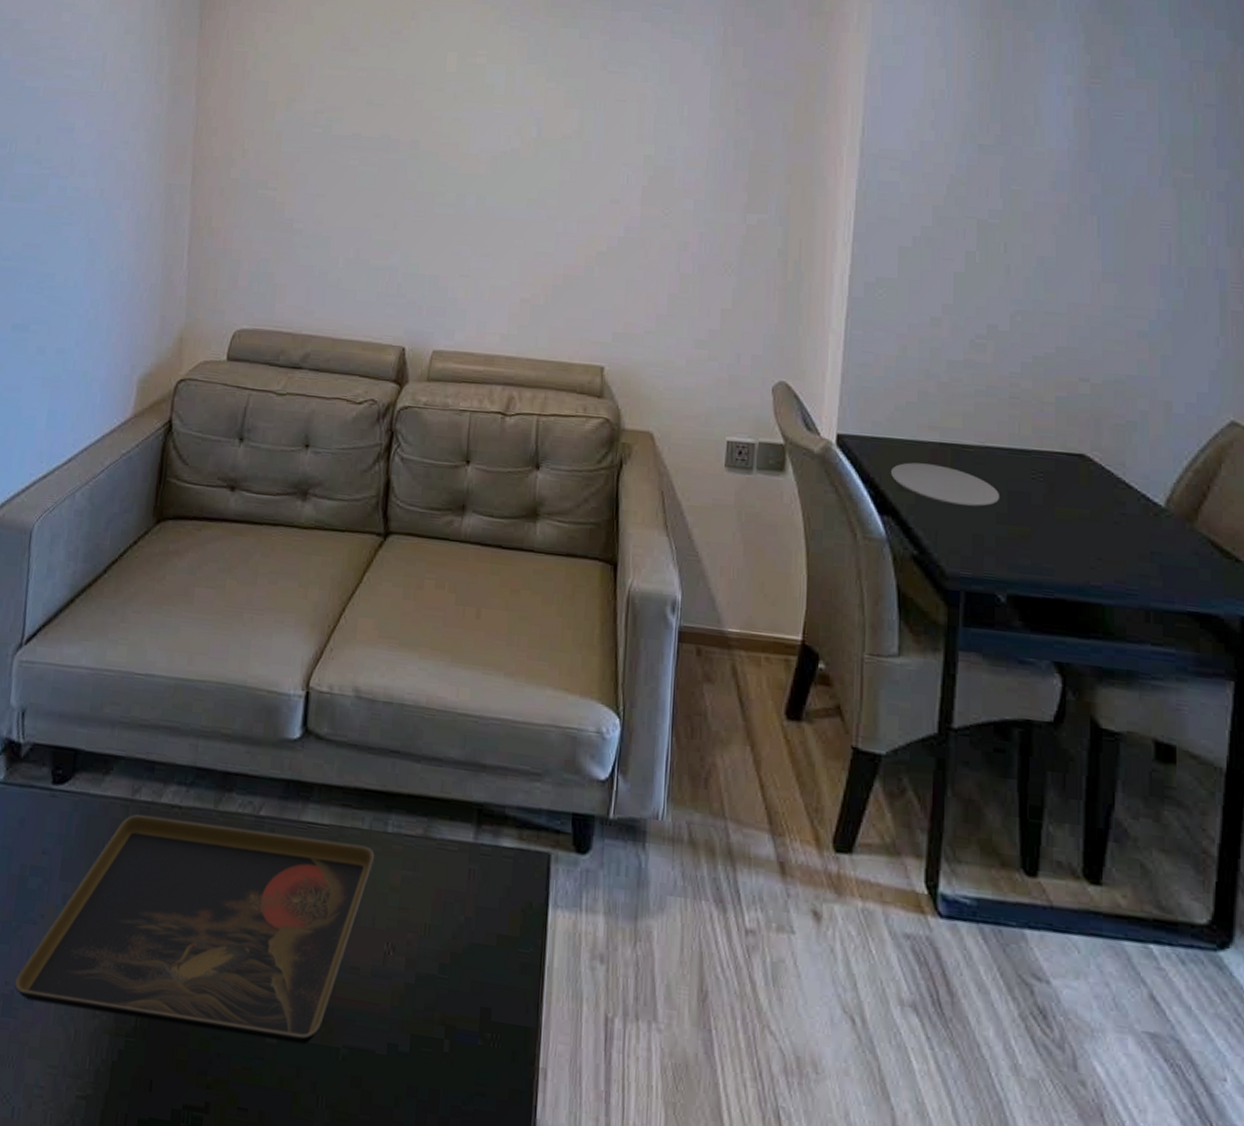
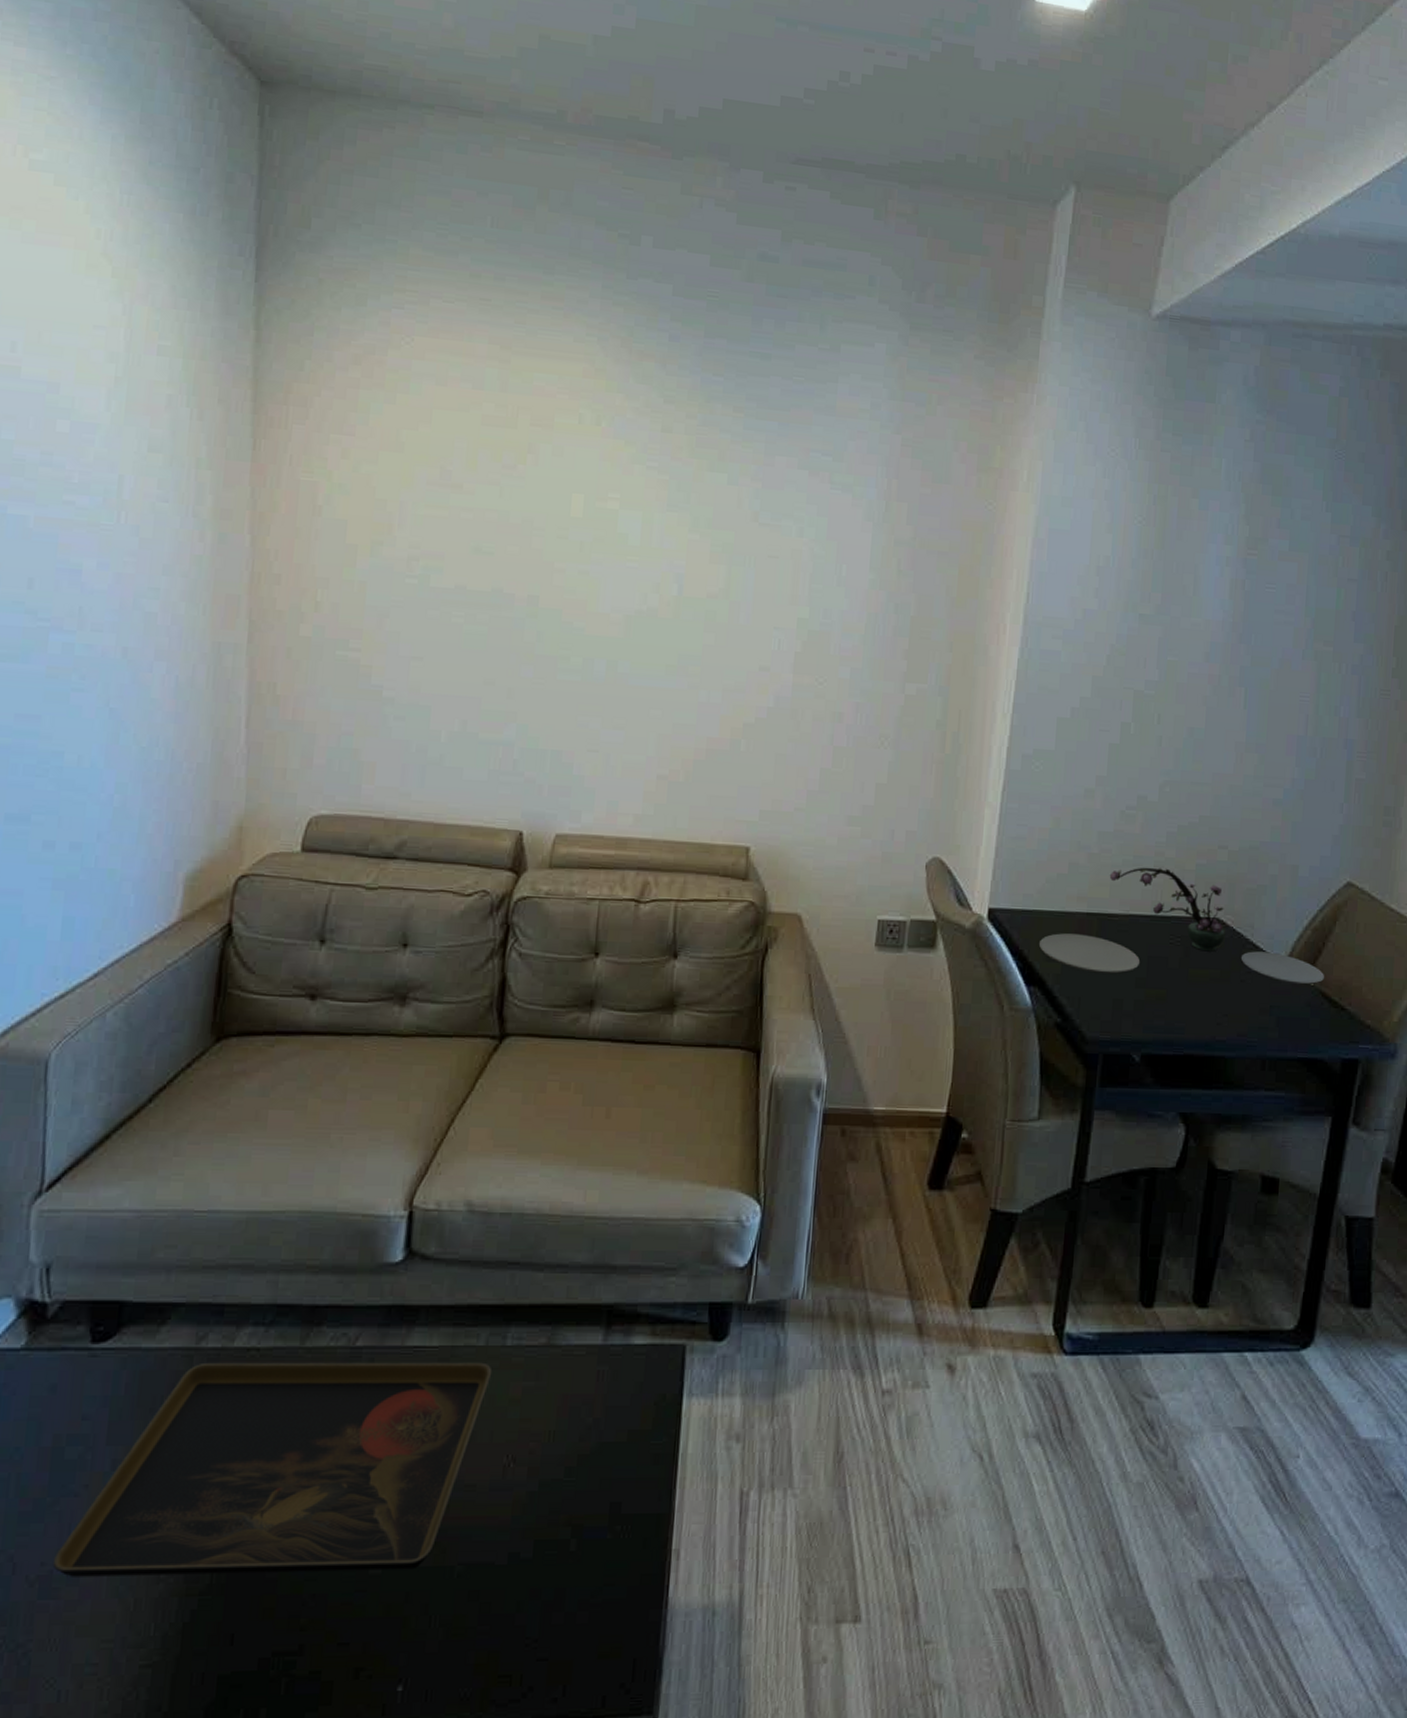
flower arrangement: none [961,397,1093,490] -> present [1109,867,1225,952]
plate: none [1114,491,1213,532] -> present [1242,951,1325,985]

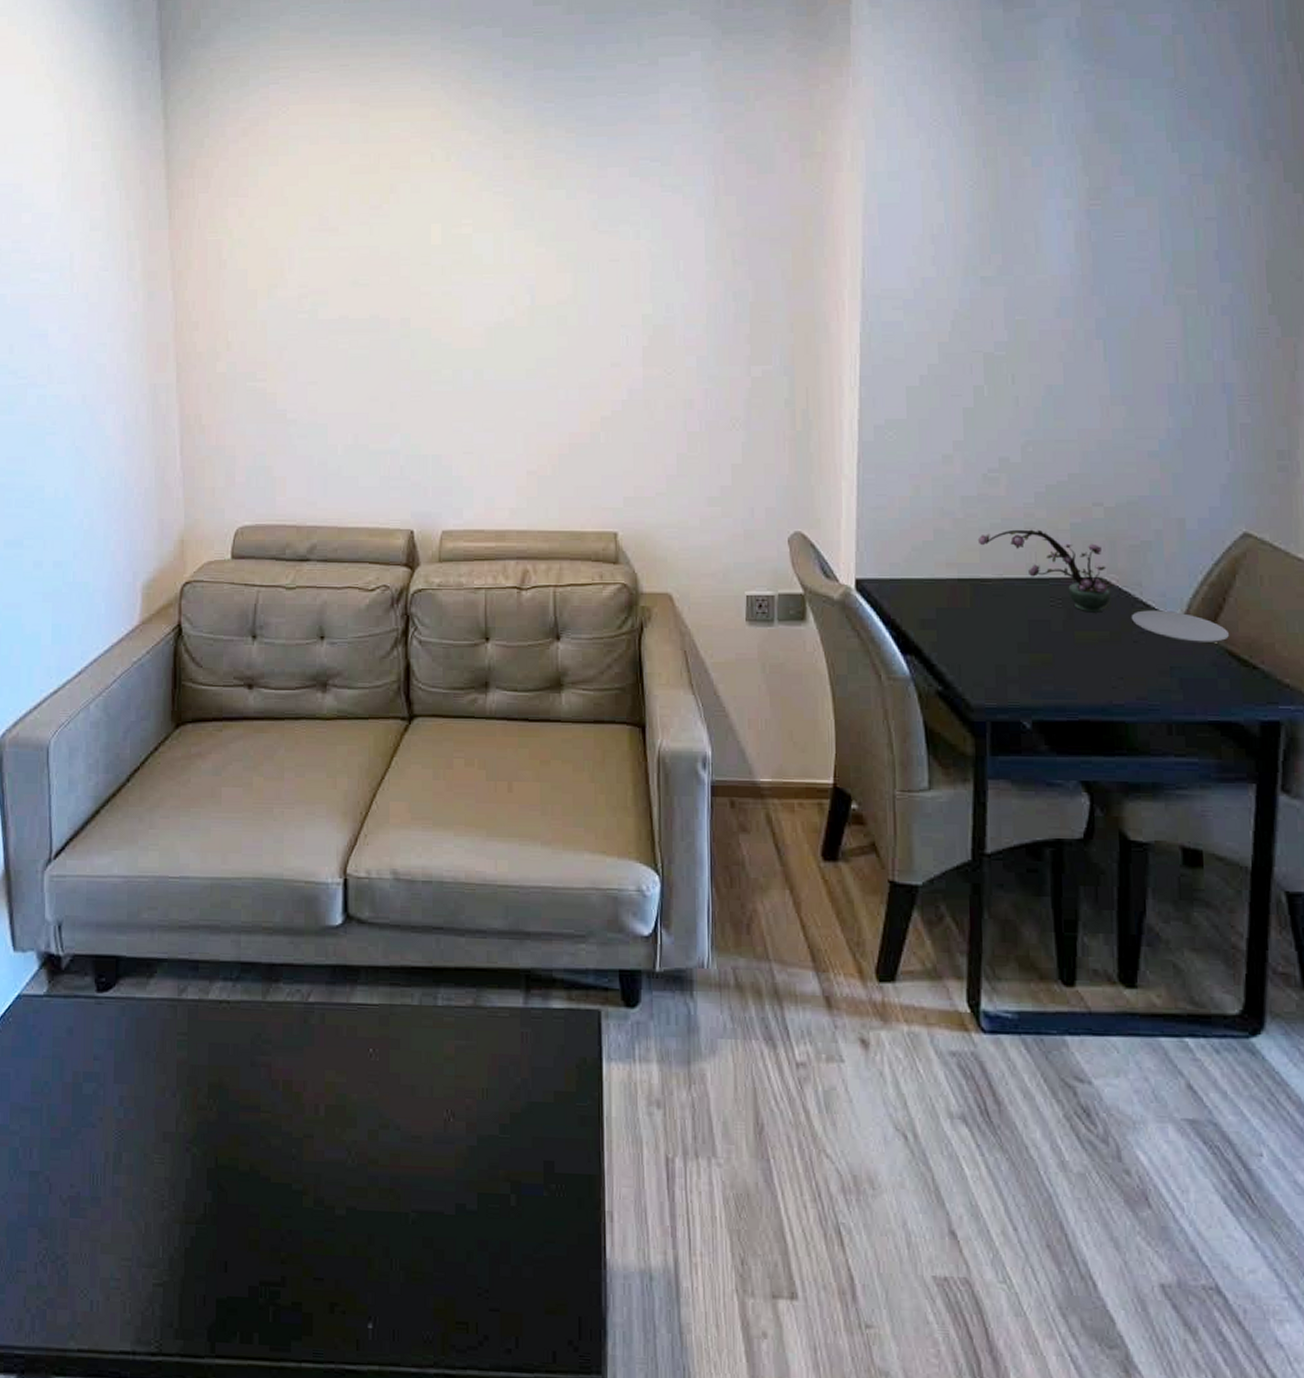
decorative tray: present [52,1362,493,1577] -> none [79,1012,427,1214]
plate: present [1039,933,1141,974] -> none [912,600,1021,639]

